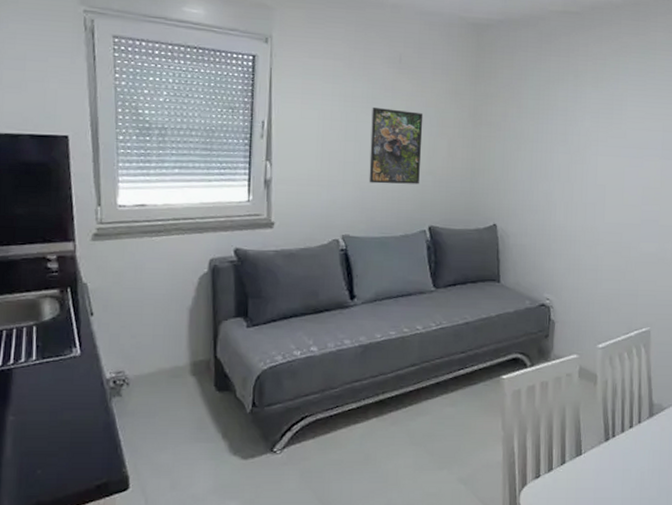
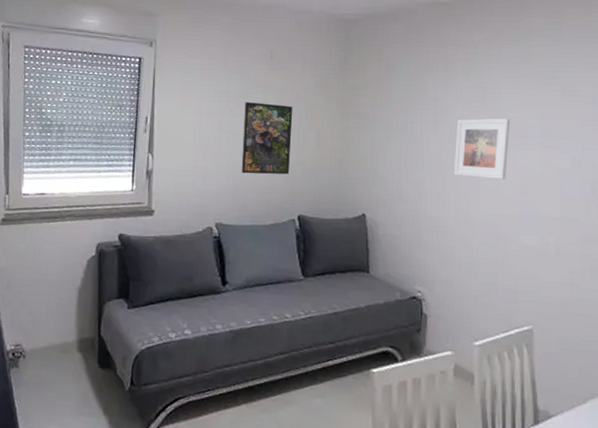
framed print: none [582,129,634,189] -> present [454,118,510,179]

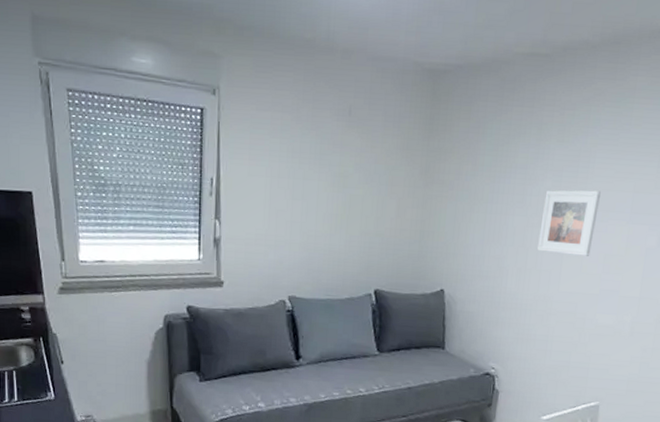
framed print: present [241,101,293,175] -> none [315,163,373,246]

